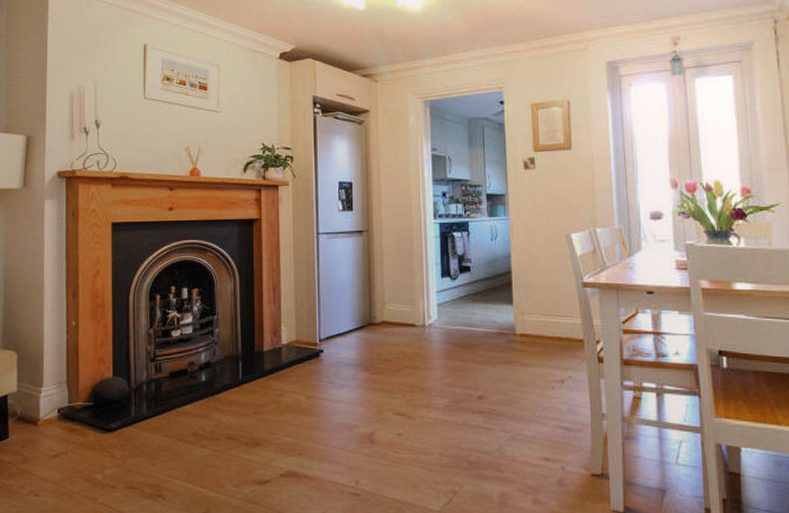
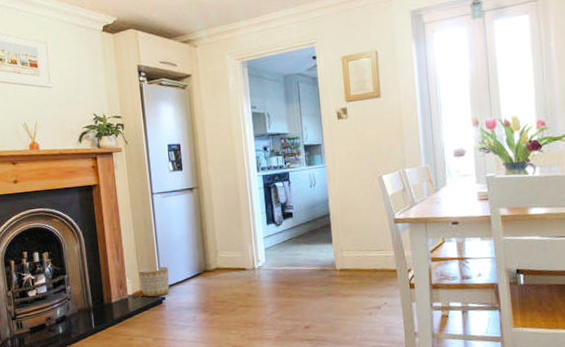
planter: none [295,314,330,348] -> present [138,266,170,297]

